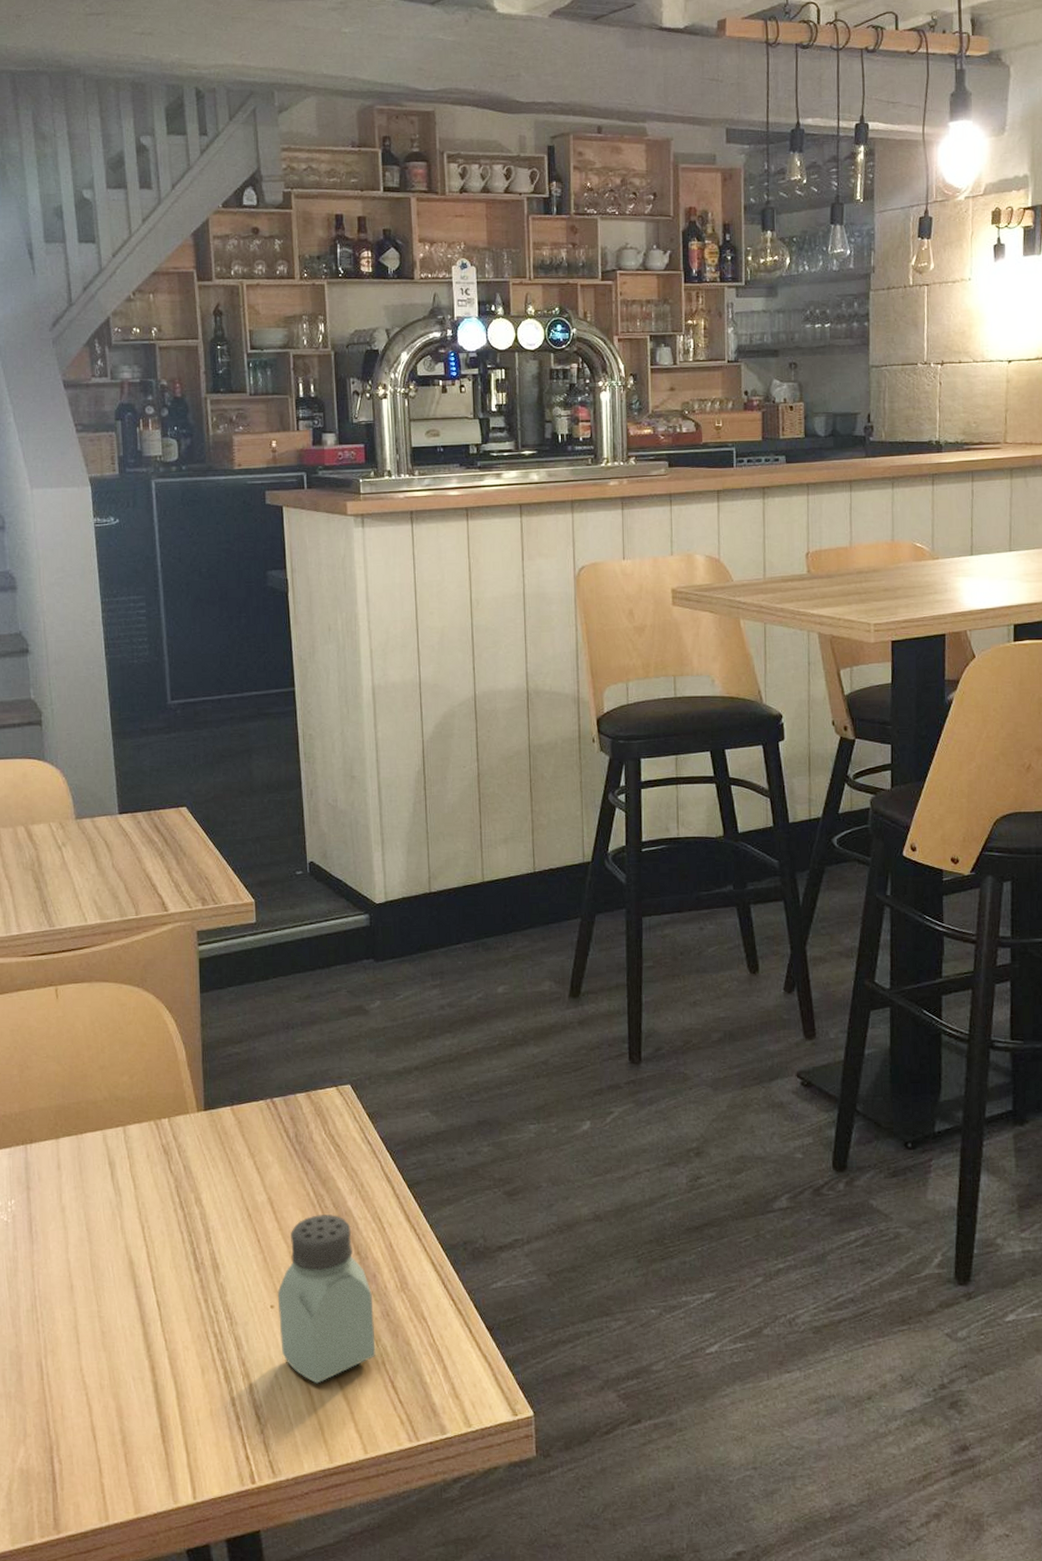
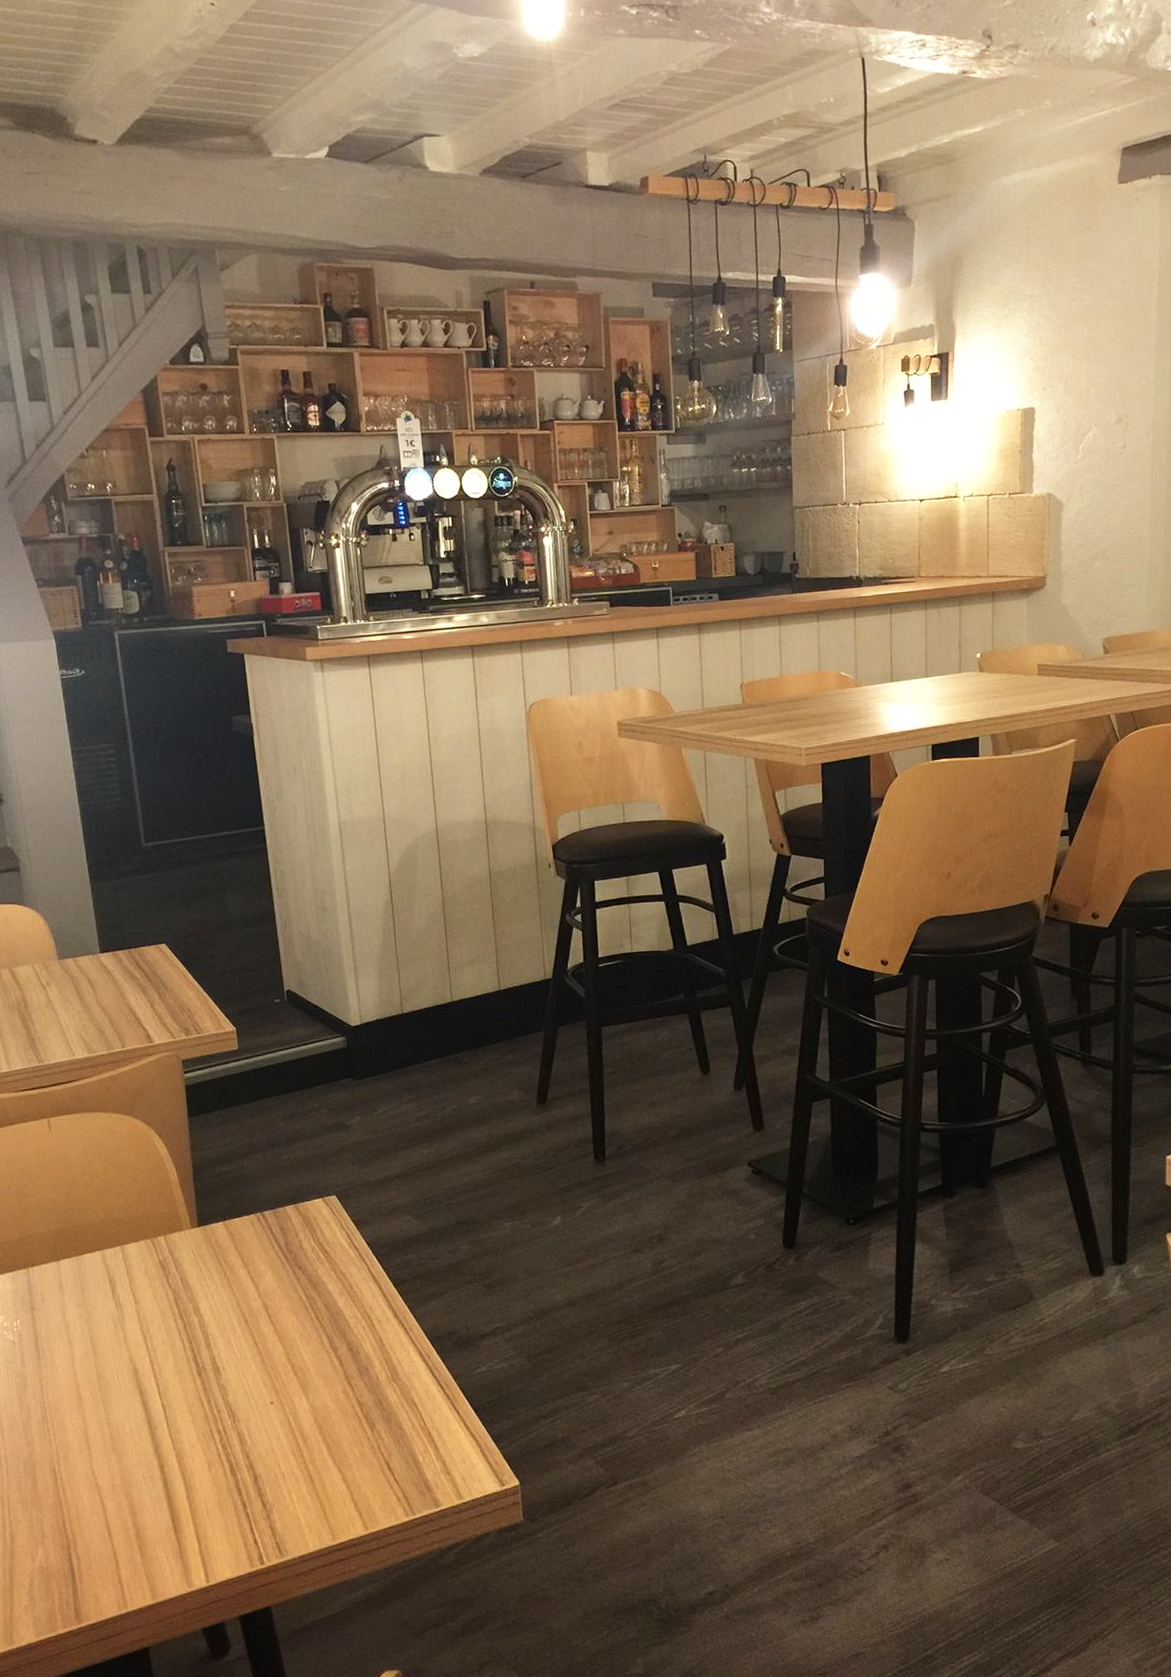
saltshaker: present [277,1214,376,1384] -> none [276,1315,371,1470]

